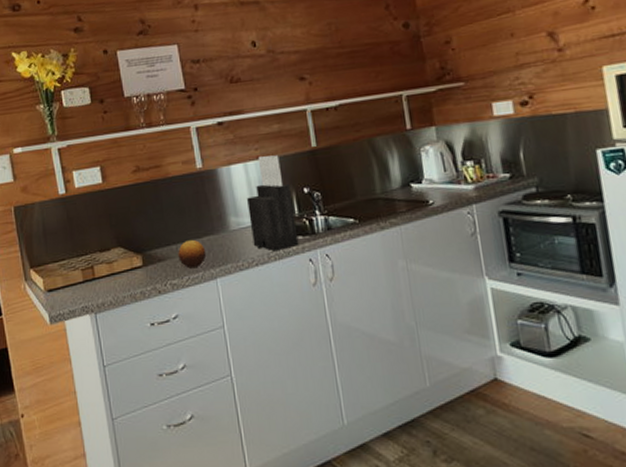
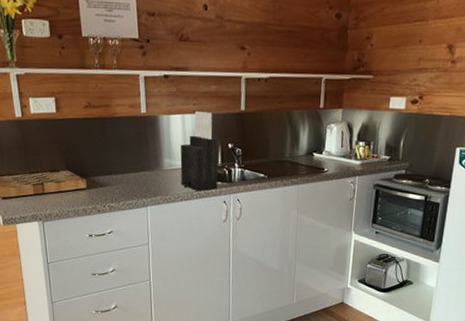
fruit: present [178,239,207,269] -> none [117,172,141,196]

